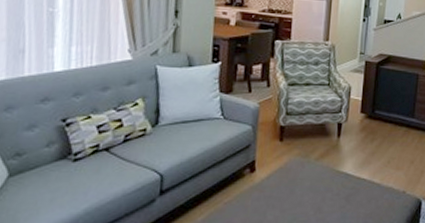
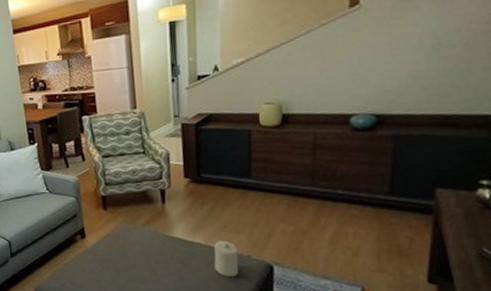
candle: none [374,176,396,214] -> present [214,241,239,278]

